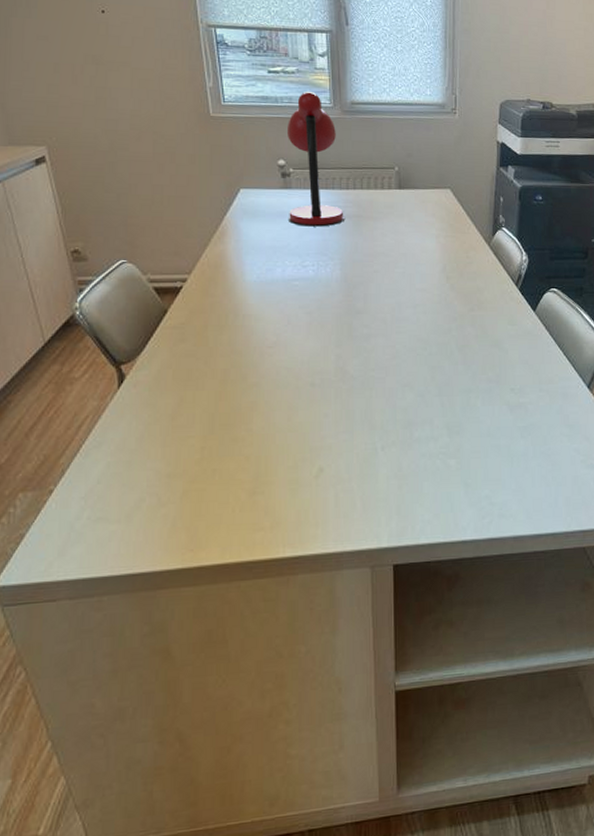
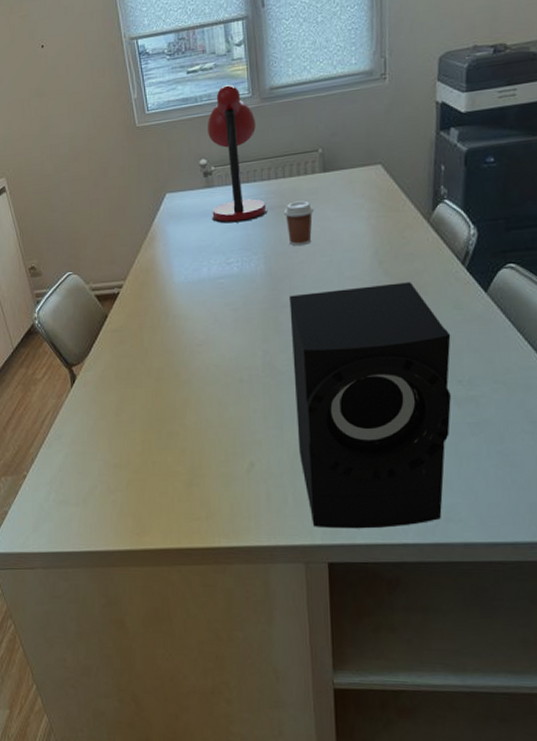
coffee cup: none [360,213,389,255] -> present [283,200,314,246]
speaker: none [363,298,506,531] -> present [289,282,451,529]

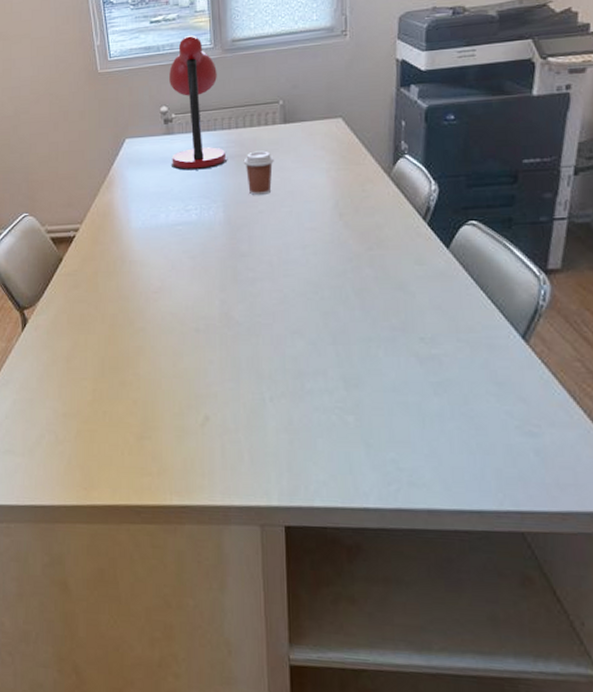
speaker: present [289,282,451,529] -> none [248,236,413,491]

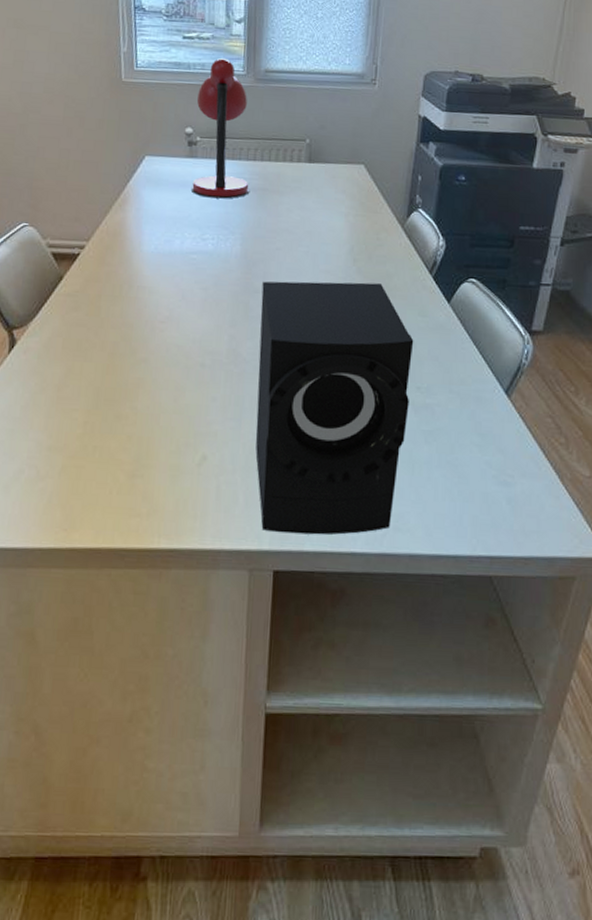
coffee cup: present [243,151,274,195] -> none [265,186,296,232]
speaker: none [248,236,413,491] -> present [255,281,414,535]

